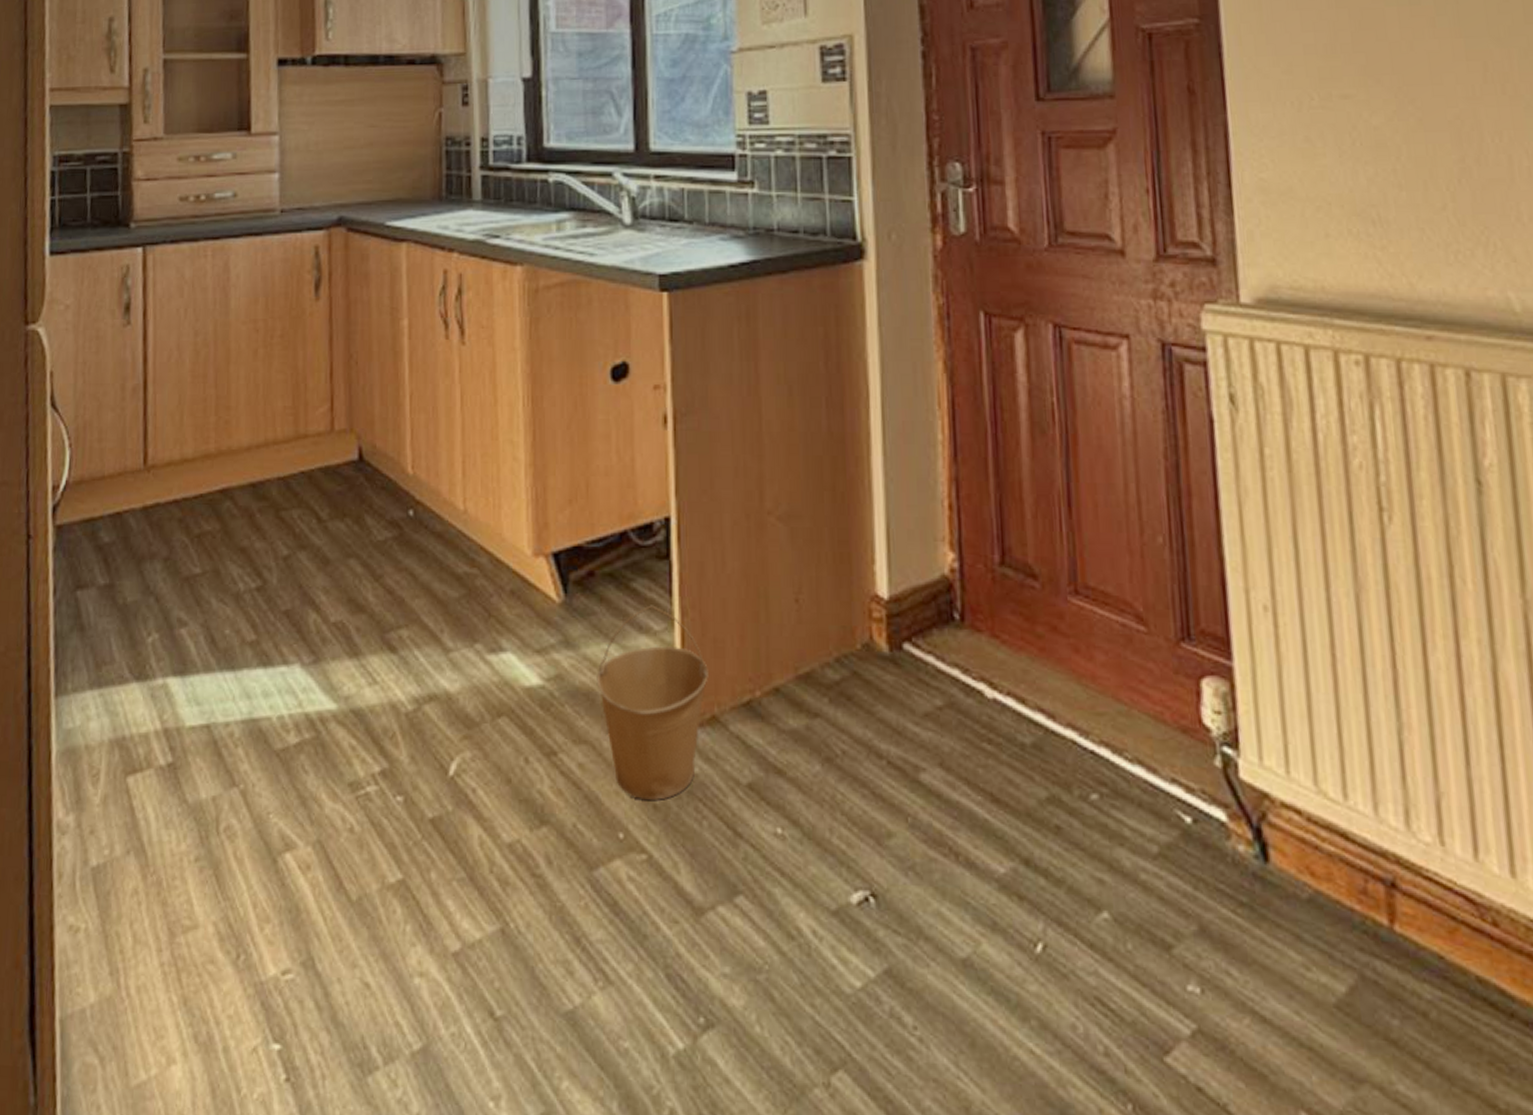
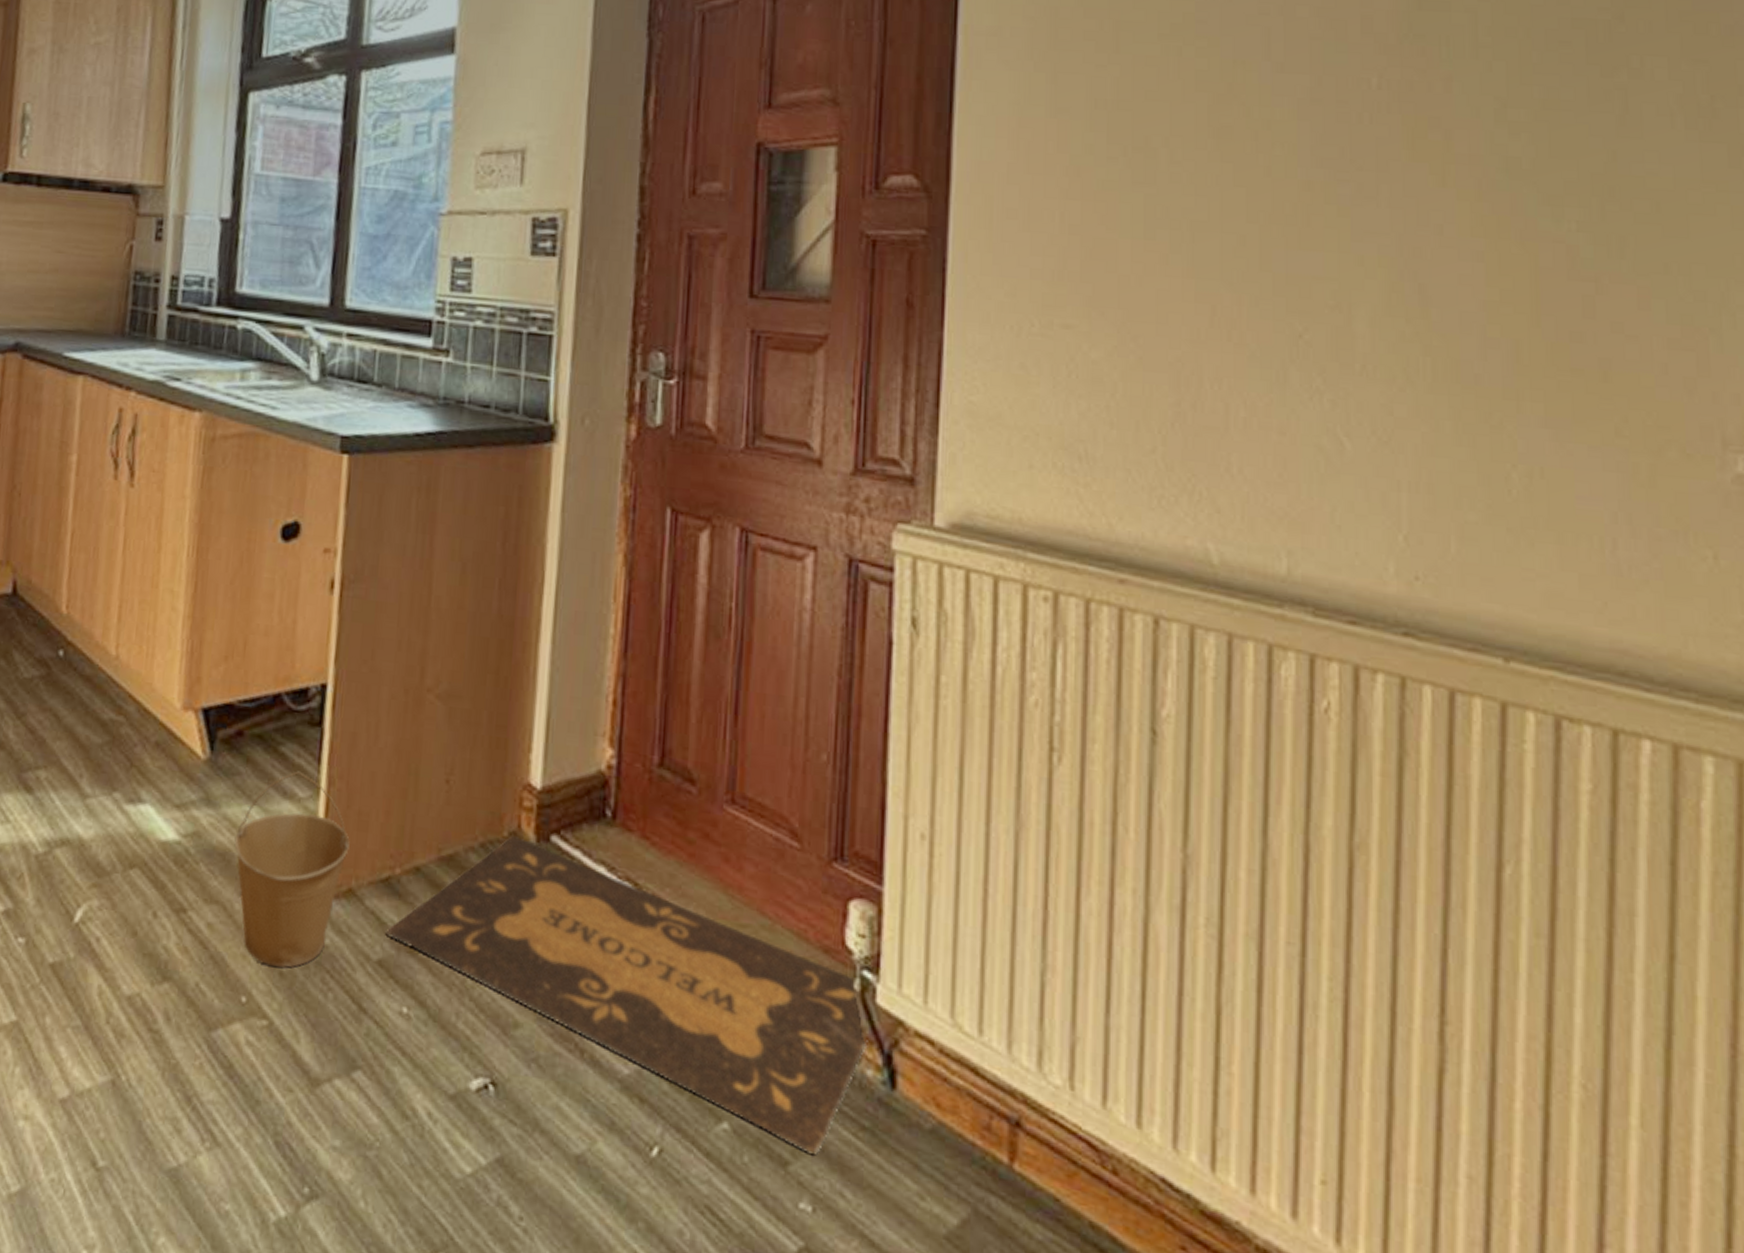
doormat: none [754,648,1236,935] -> present [387,836,868,1154]

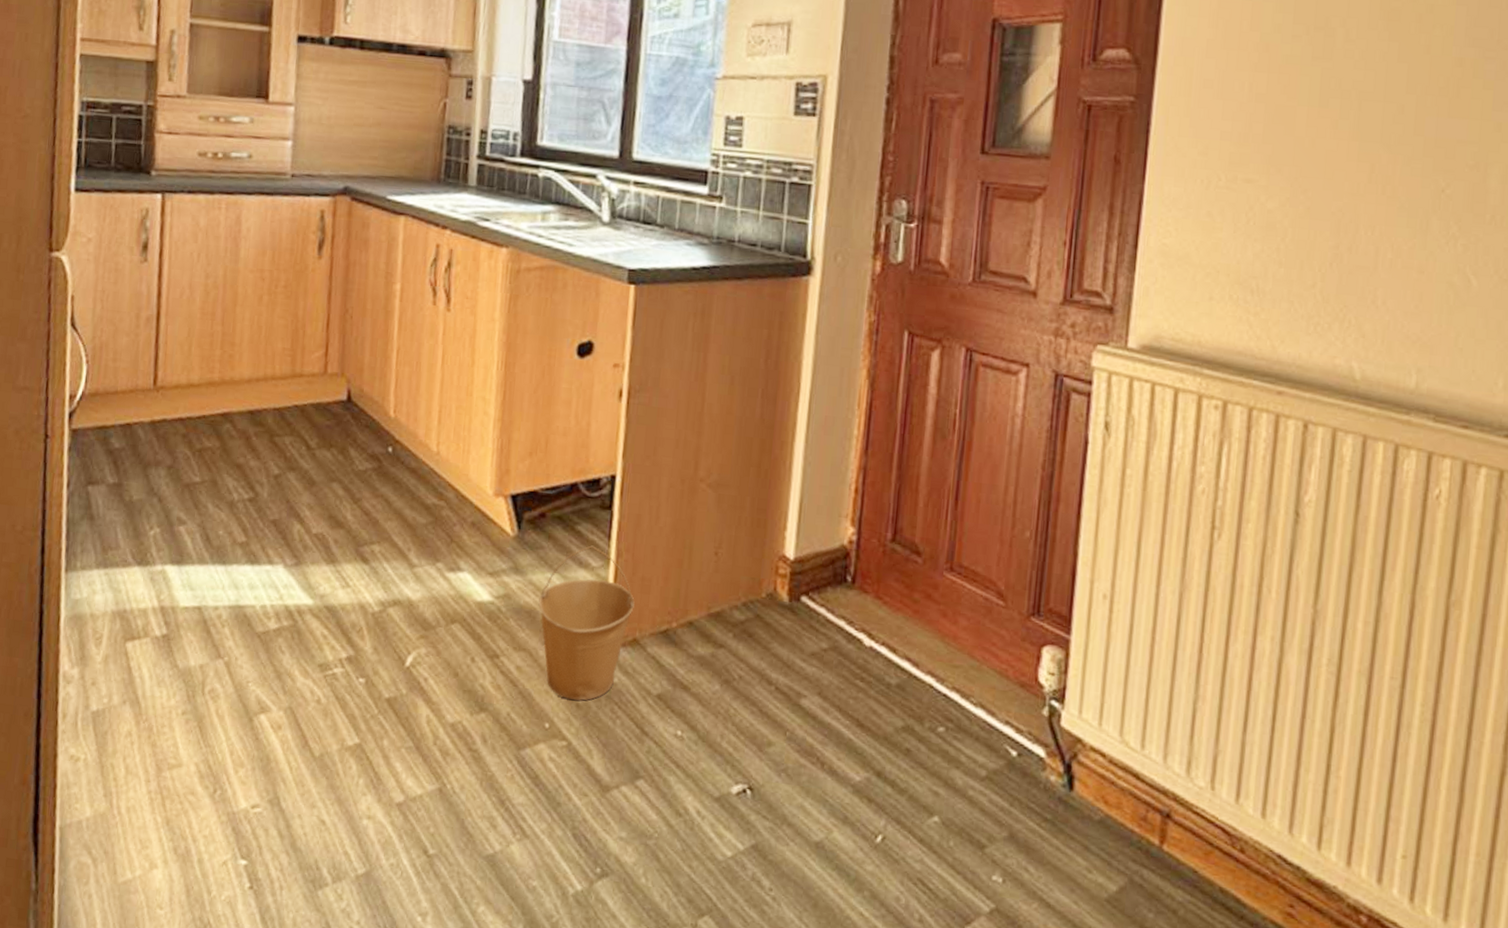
doormat: present [387,836,868,1154] -> none [665,597,1053,840]

